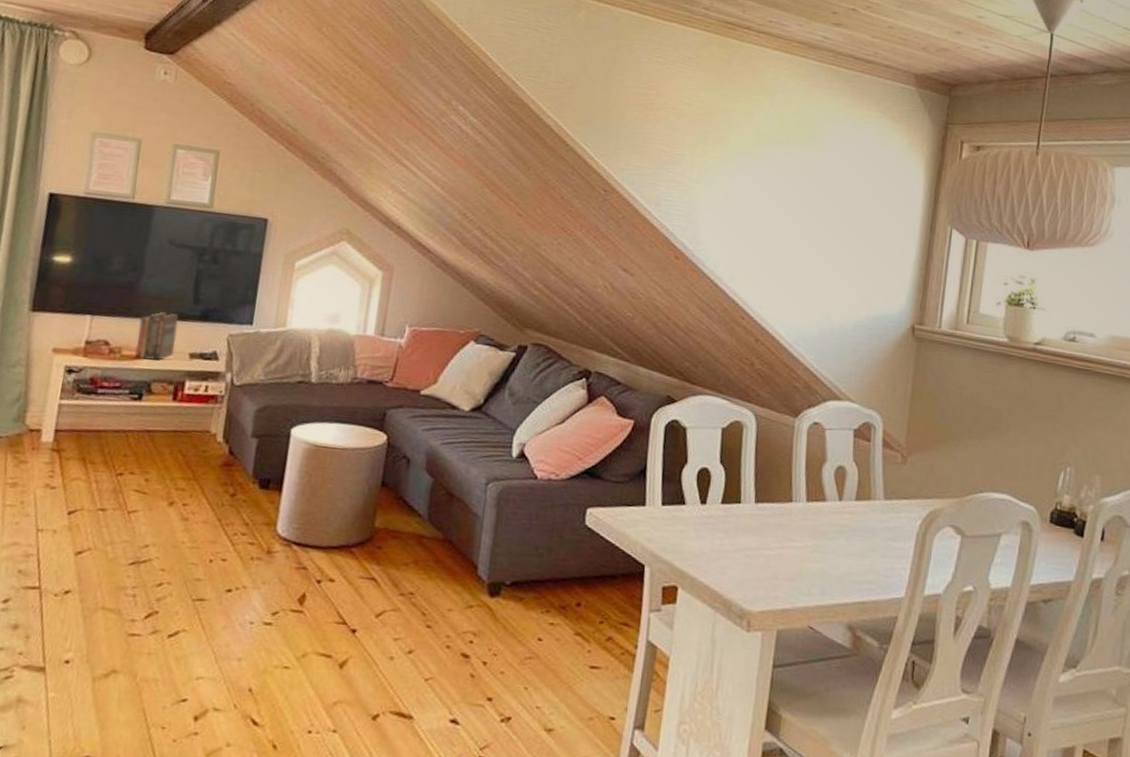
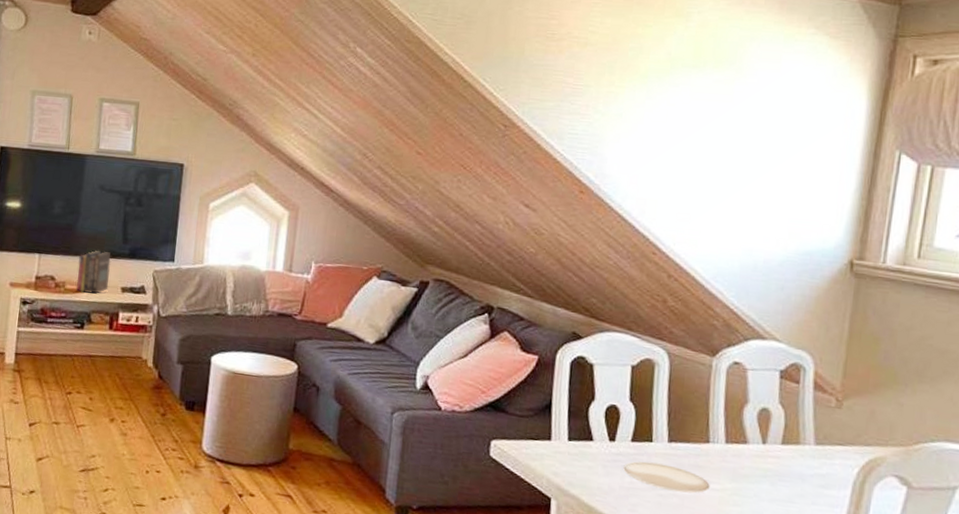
plate: none [714,523,793,553] -> present [623,461,710,494]

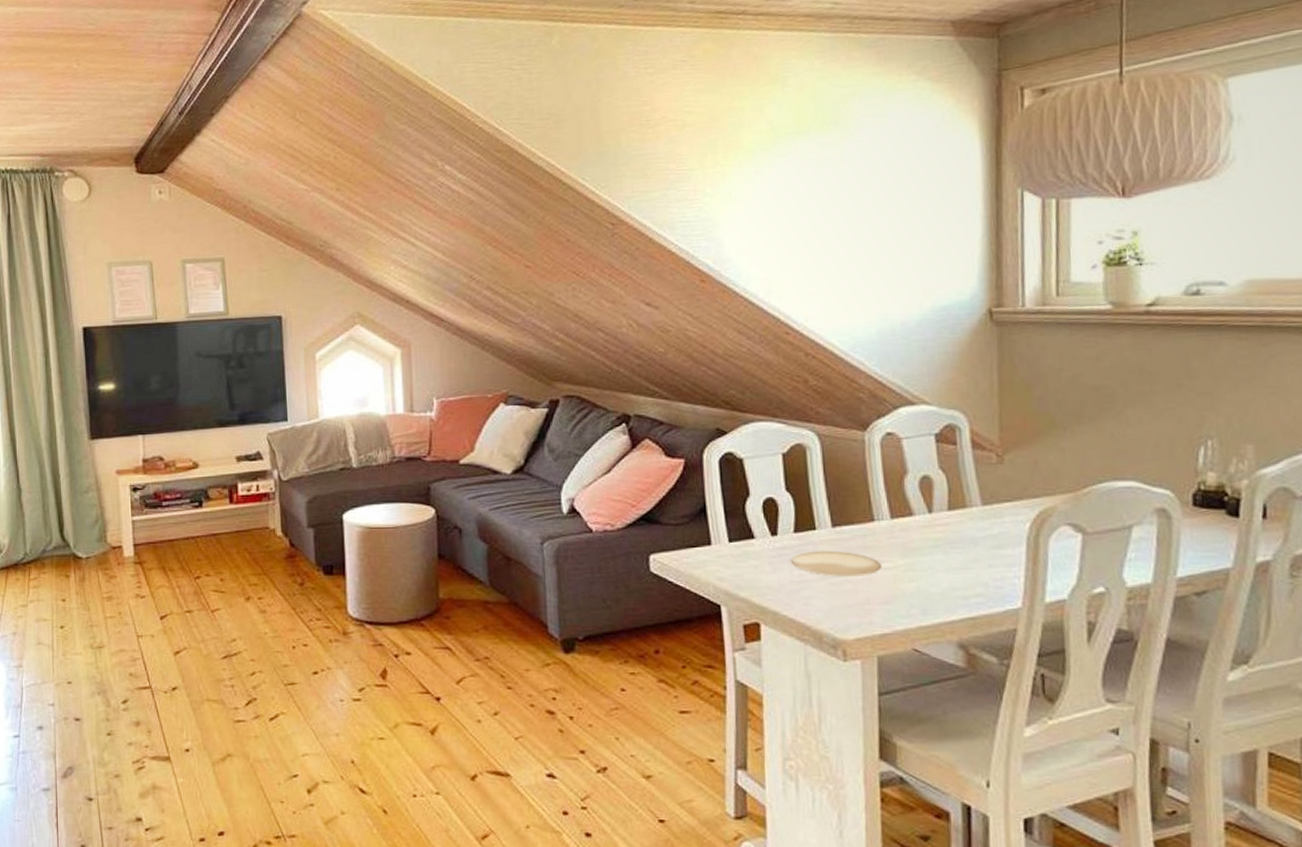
books: present [76,251,111,294] -> none [186,422,222,469]

